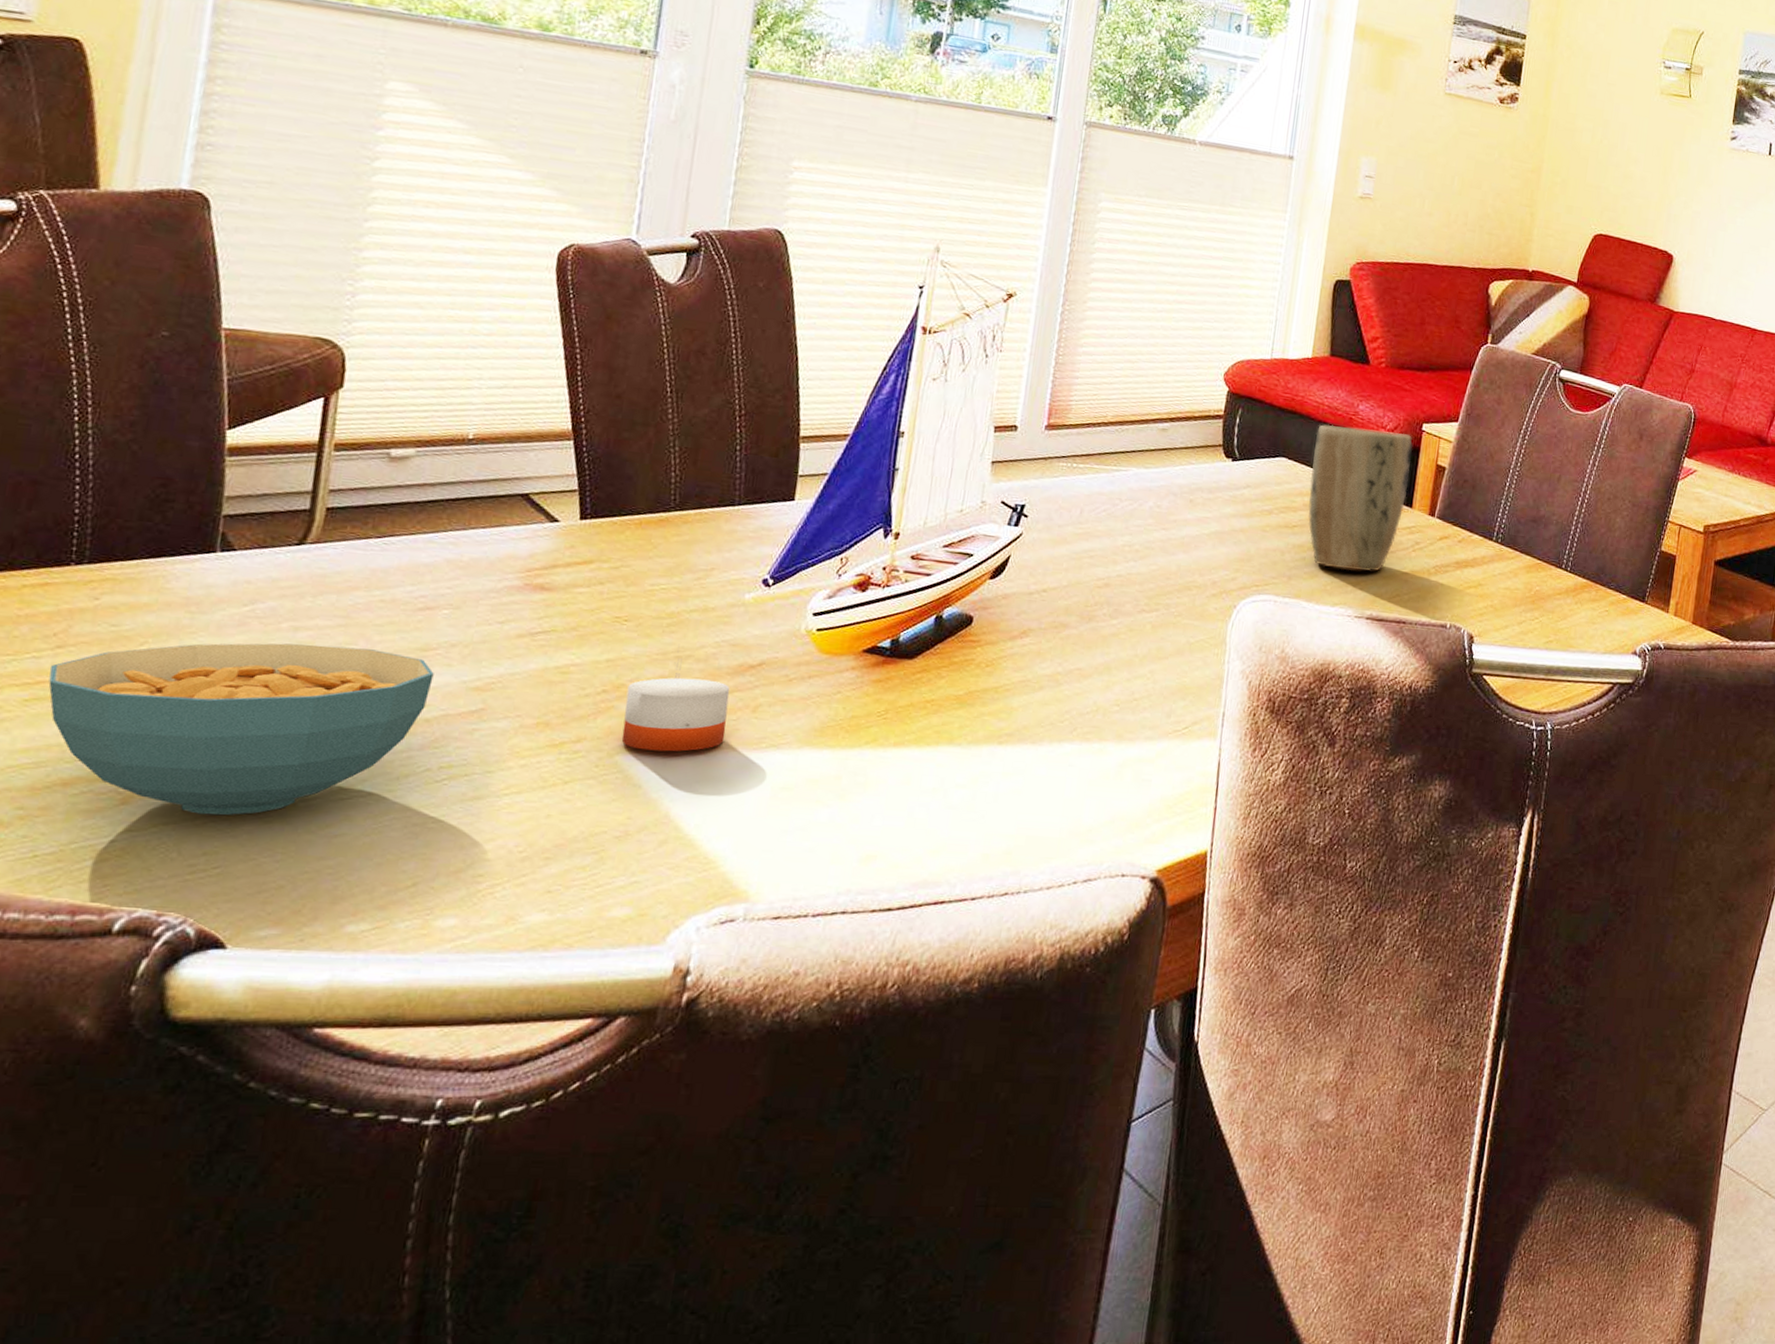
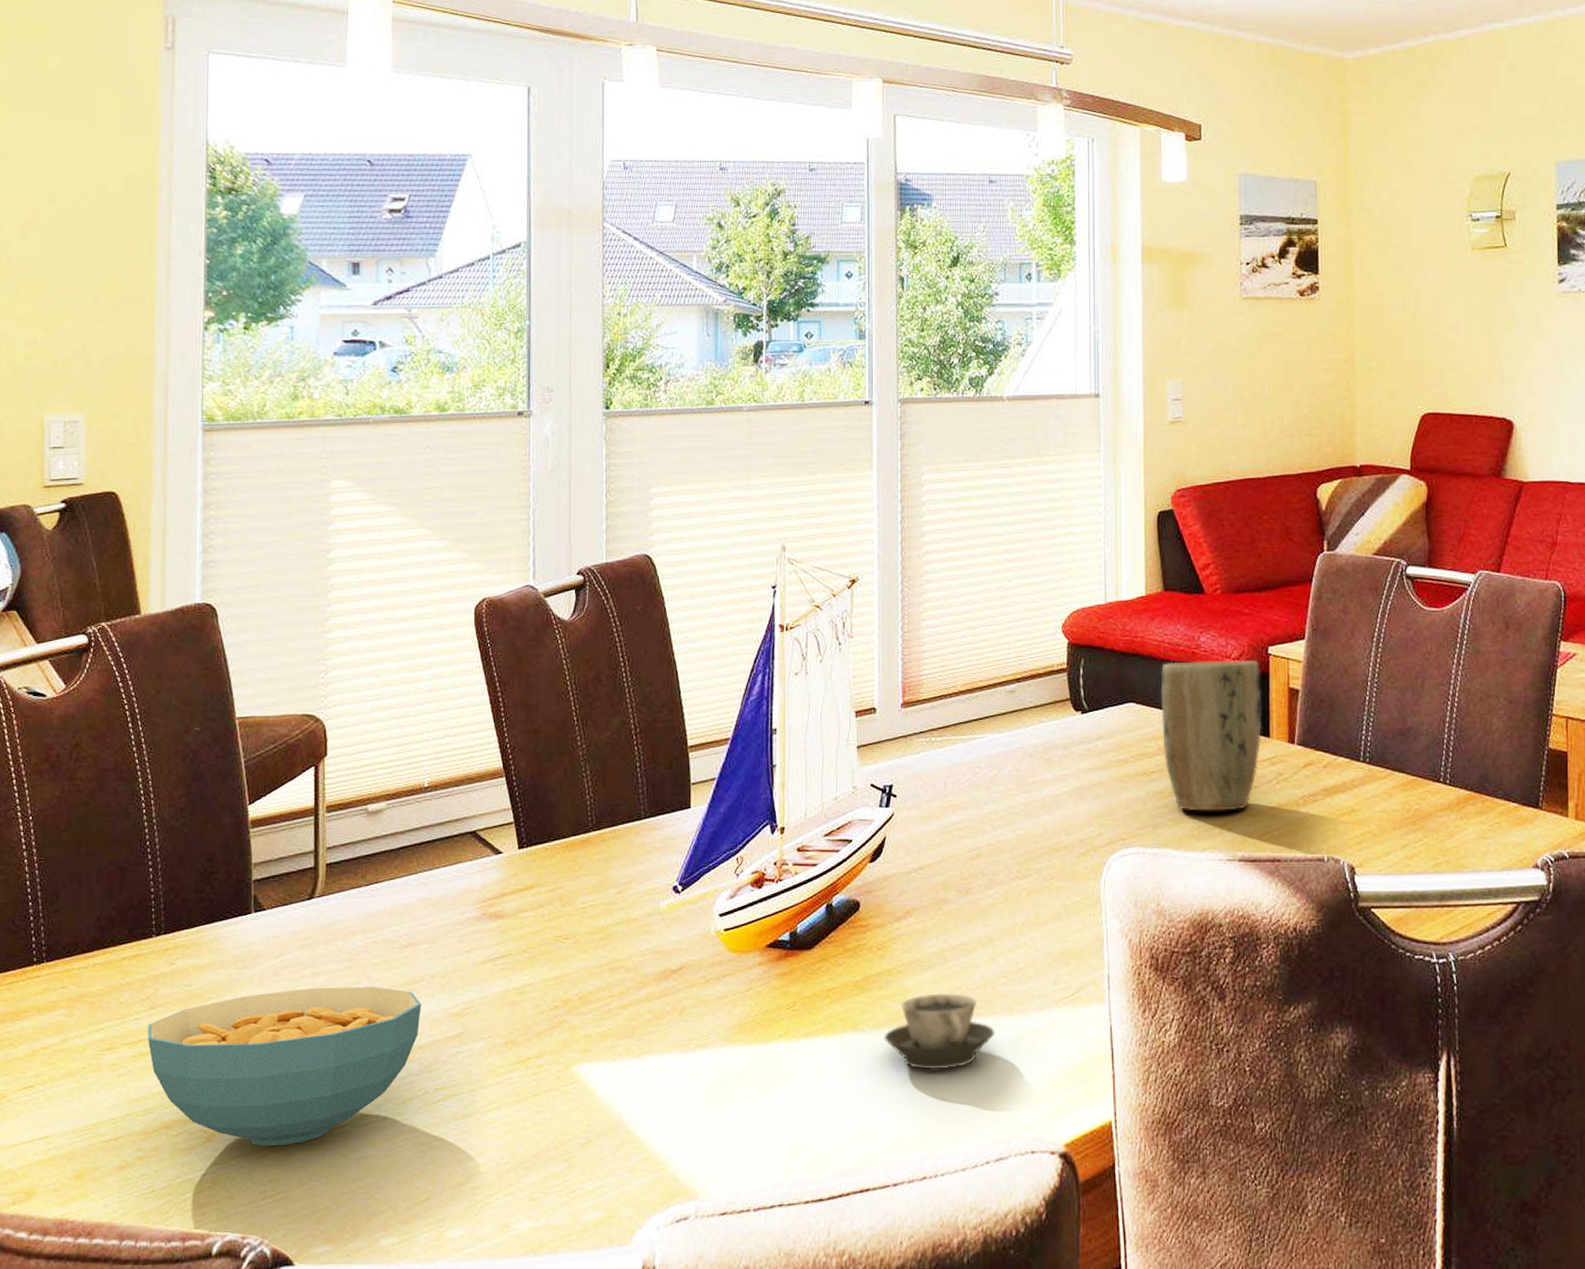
candle: present [621,659,731,752] -> none [574,970,659,1059]
cup: none [980,715,1101,790] -> present [884,993,995,1070]

